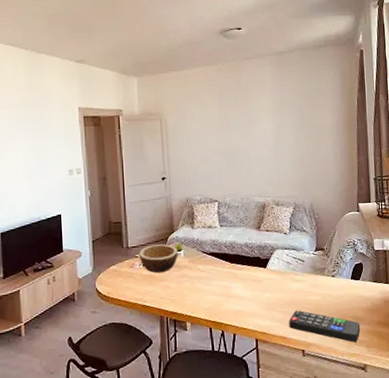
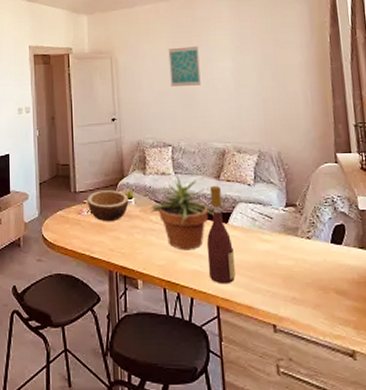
potted plant: none [197,227,255,294] -> present [149,175,214,250]
wall art: none [215,109,245,146] -> present [168,46,201,86]
wine bottle: none [247,236,272,321] -> present [206,186,235,285]
remote control: present [289,310,361,342] -> none [256,275,346,321]

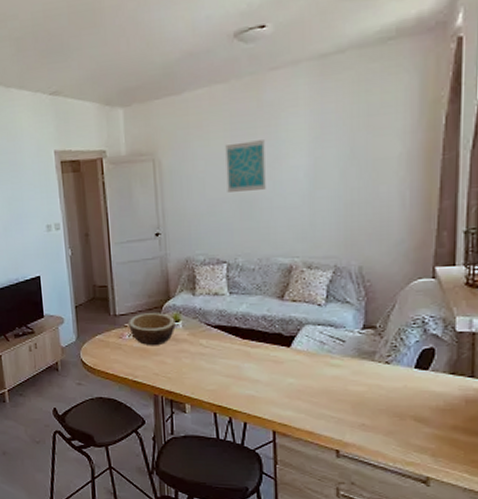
potted plant: present [149,175,214,250] -> none [199,295,275,375]
wine bottle: present [206,186,235,285] -> none [264,307,296,410]

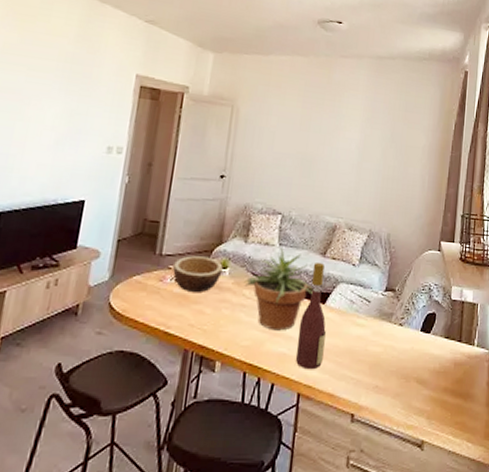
potted plant: none [199,295,275,375] -> present [244,247,313,331]
wall art: present [225,140,266,192] -> none [292,108,329,153]
wine bottle: none [264,307,296,410] -> present [295,263,326,370]

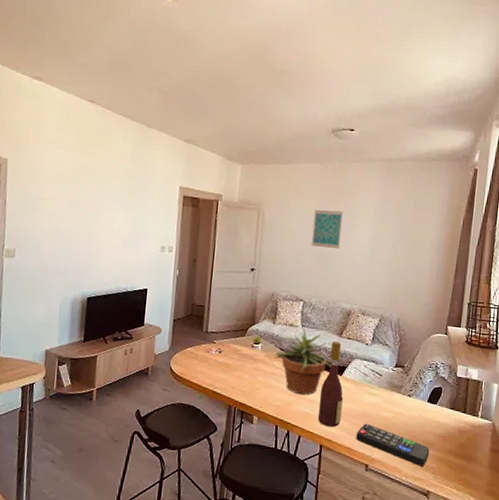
bowl: present [172,256,223,293] -> none [217,333,256,363]
wall art: none [292,108,329,153] -> present [311,210,343,249]
remote control: none [340,361,424,410] -> present [356,423,430,466]

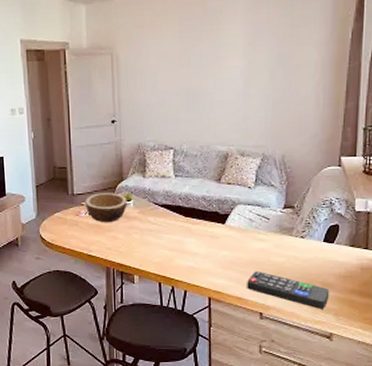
bowl: none [217,333,256,363] -> present [85,193,127,223]
potted plant: present [273,328,332,395] -> none [148,178,212,249]
wall art: present [311,210,343,249] -> none [175,42,208,86]
wine bottle: present [317,342,343,428] -> none [203,189,228,279]

